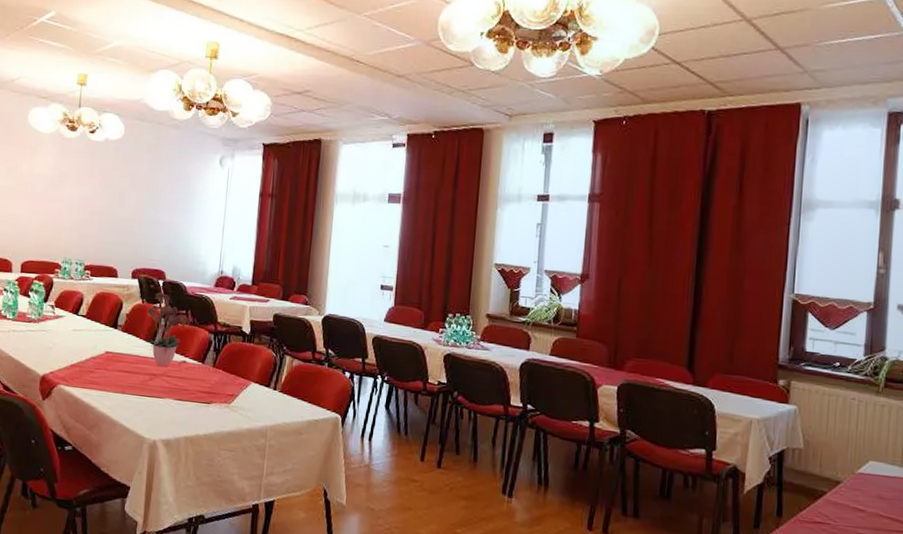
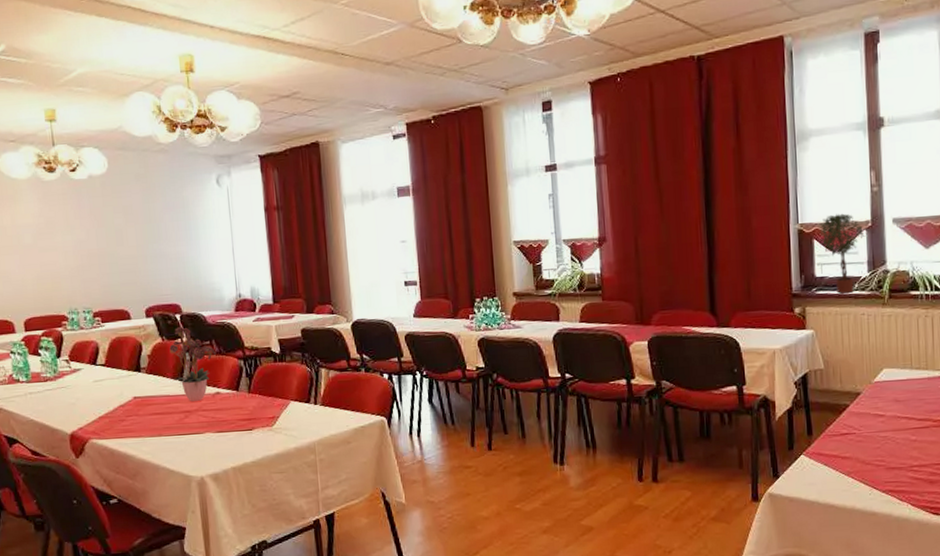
potted tree: none [815,290,865,374] -> present [819,213,865,294]

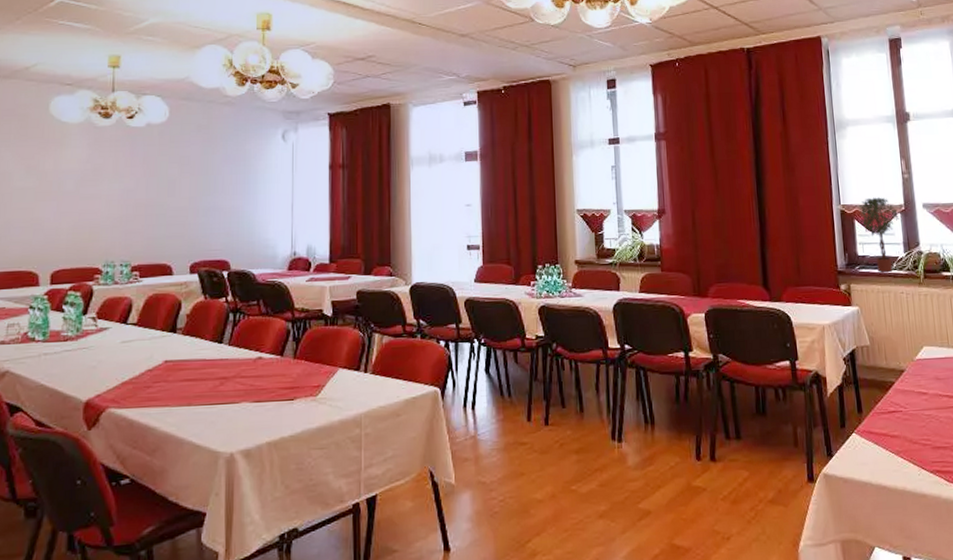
flower arrangement: present [169,327,217,403] -> none [211,285,263,368]

